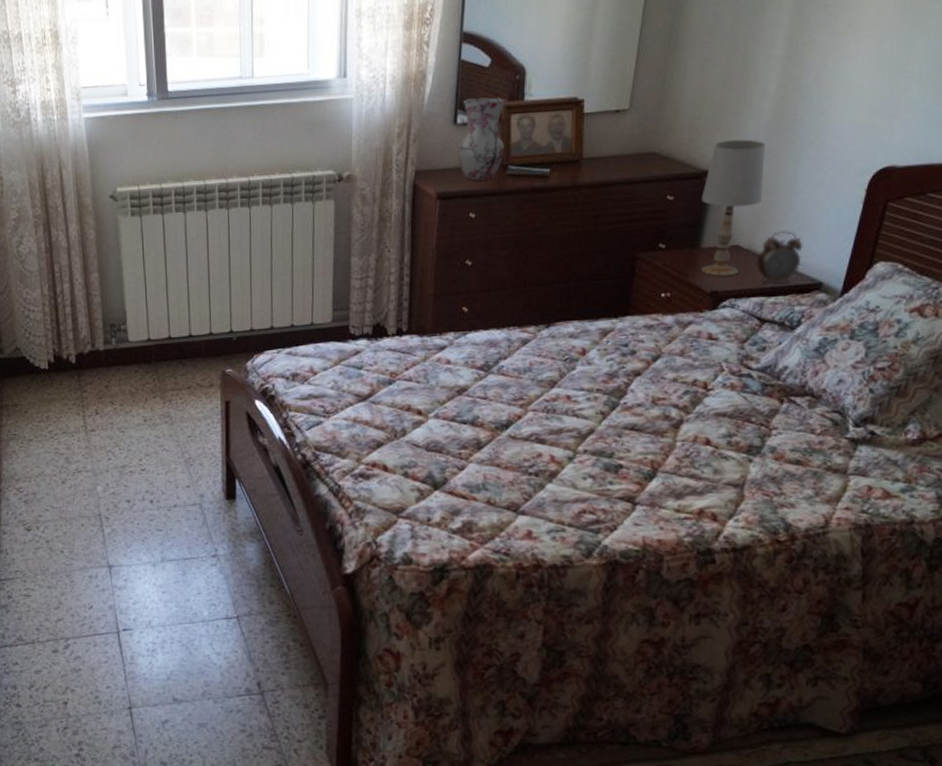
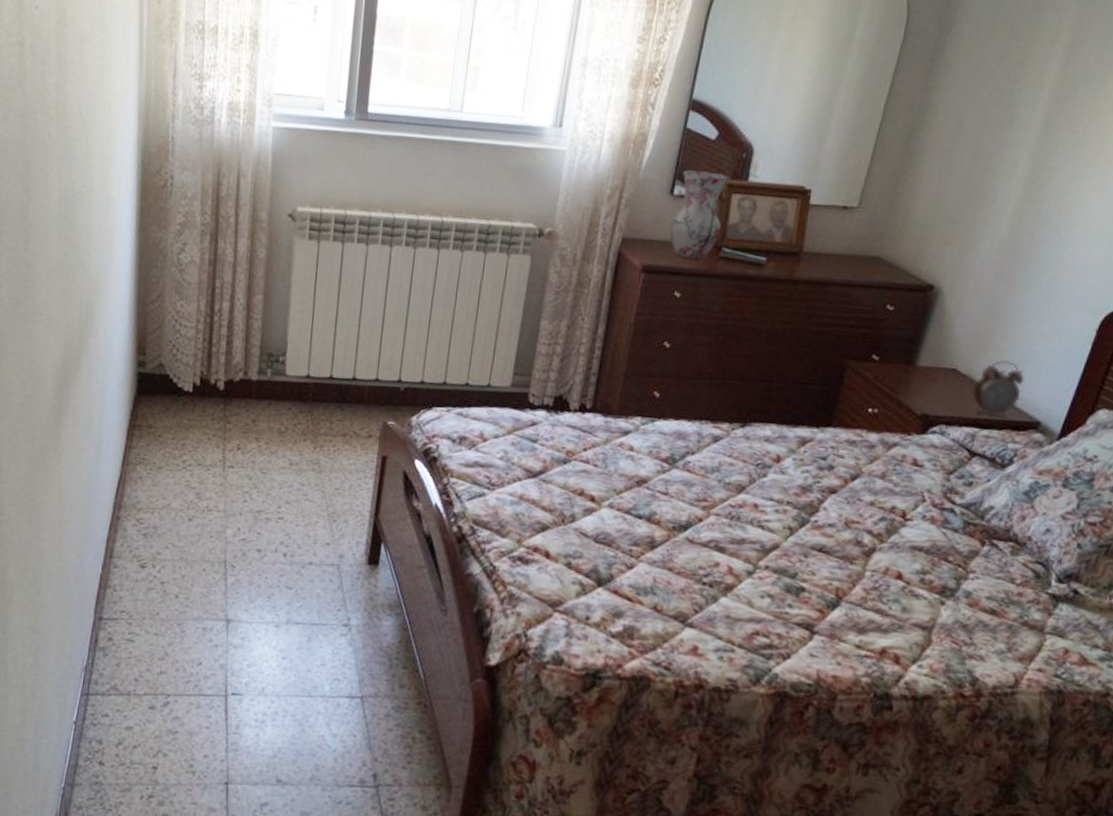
table lamp: present [700,139,765,277] -> none [913,255,997,402]

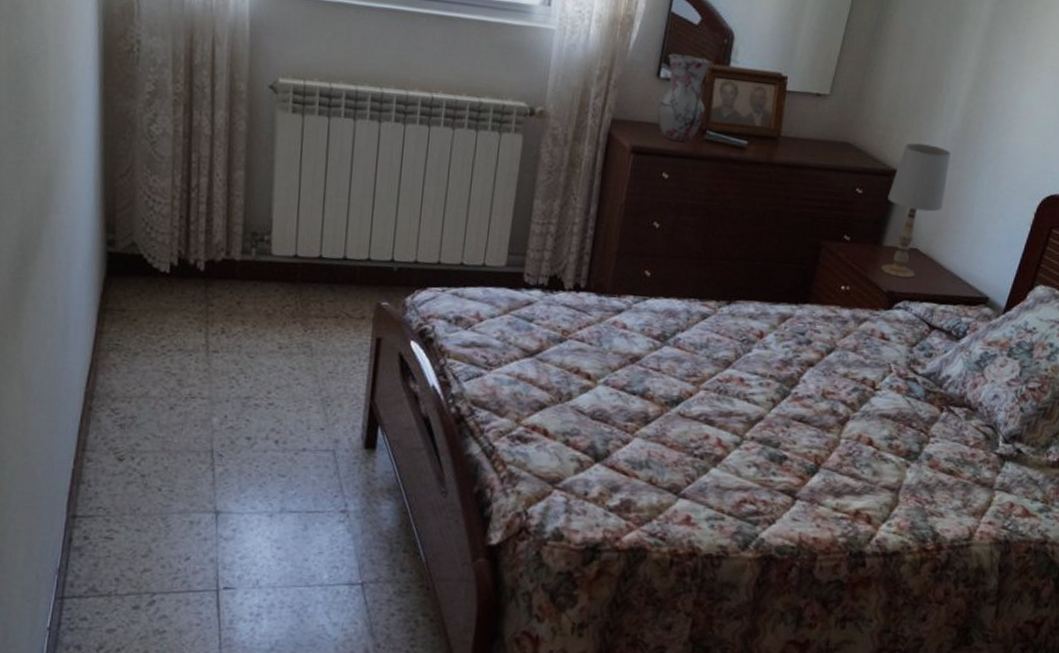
table lamp: none [913,255,997,402] -> present [880,142,951,279]
alarm clock: present [972,360,1025,417] -> none [931,241,975,293]

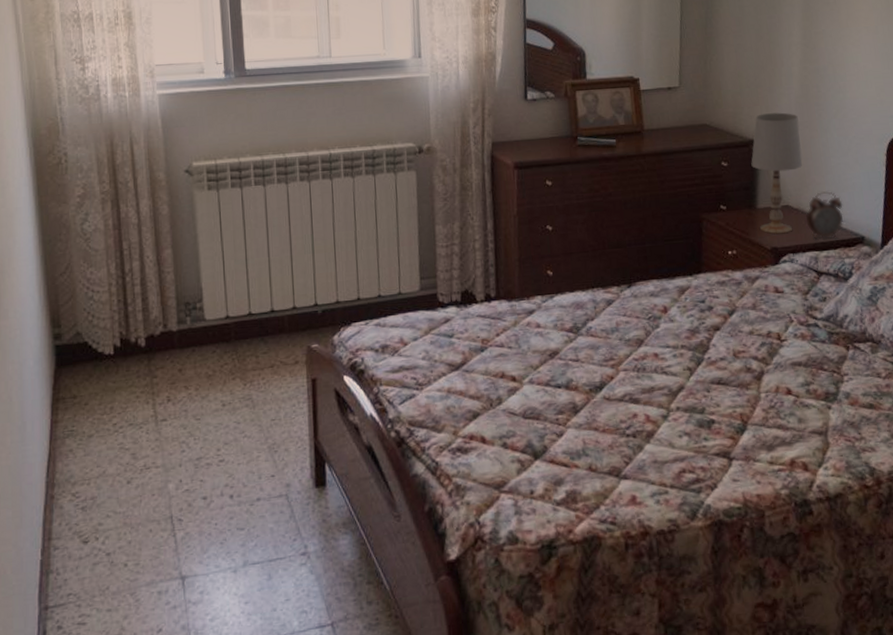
vase: present [657,53,712,142] -> none [530,76,574,152]
alarm clock: none [931,241,975,293] -> present [805,191,844,240]

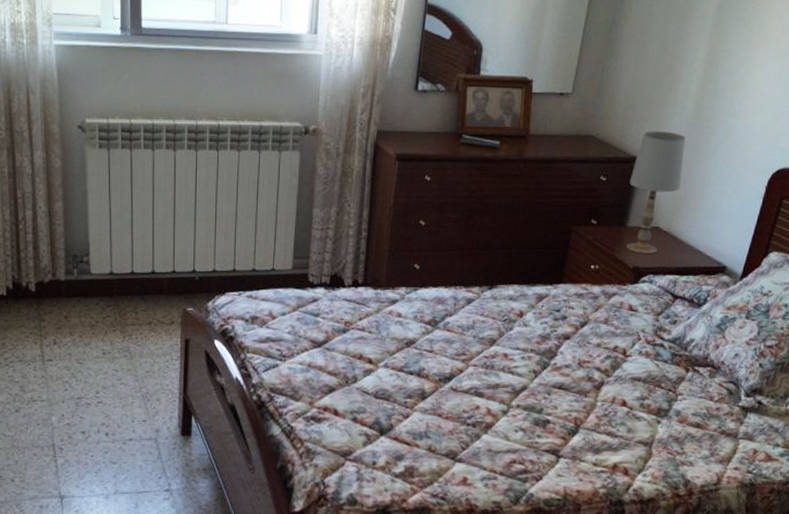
alarm clock: present [805,191,844,240] -> none [672,217,712,264]

